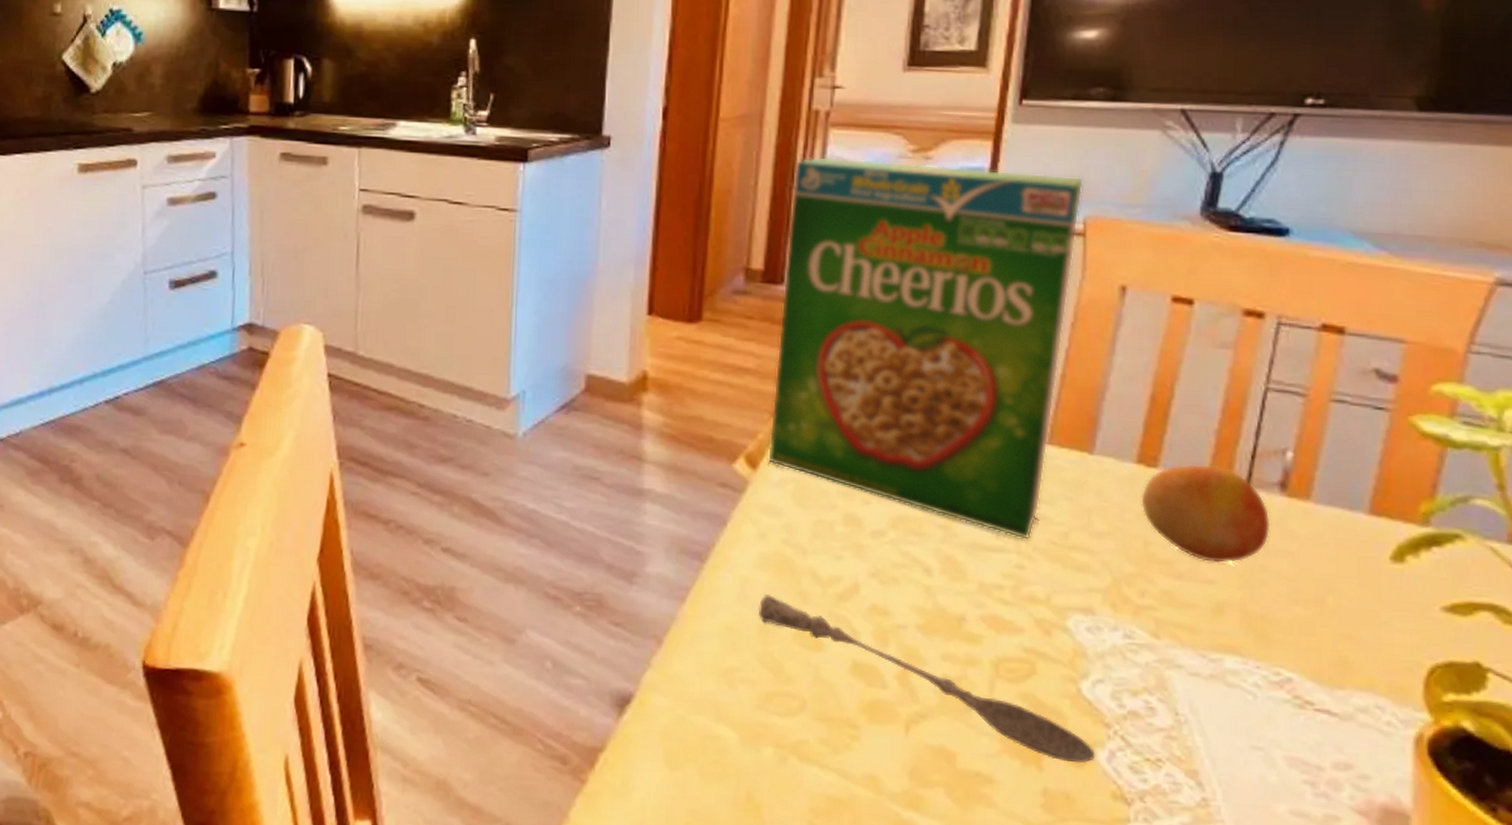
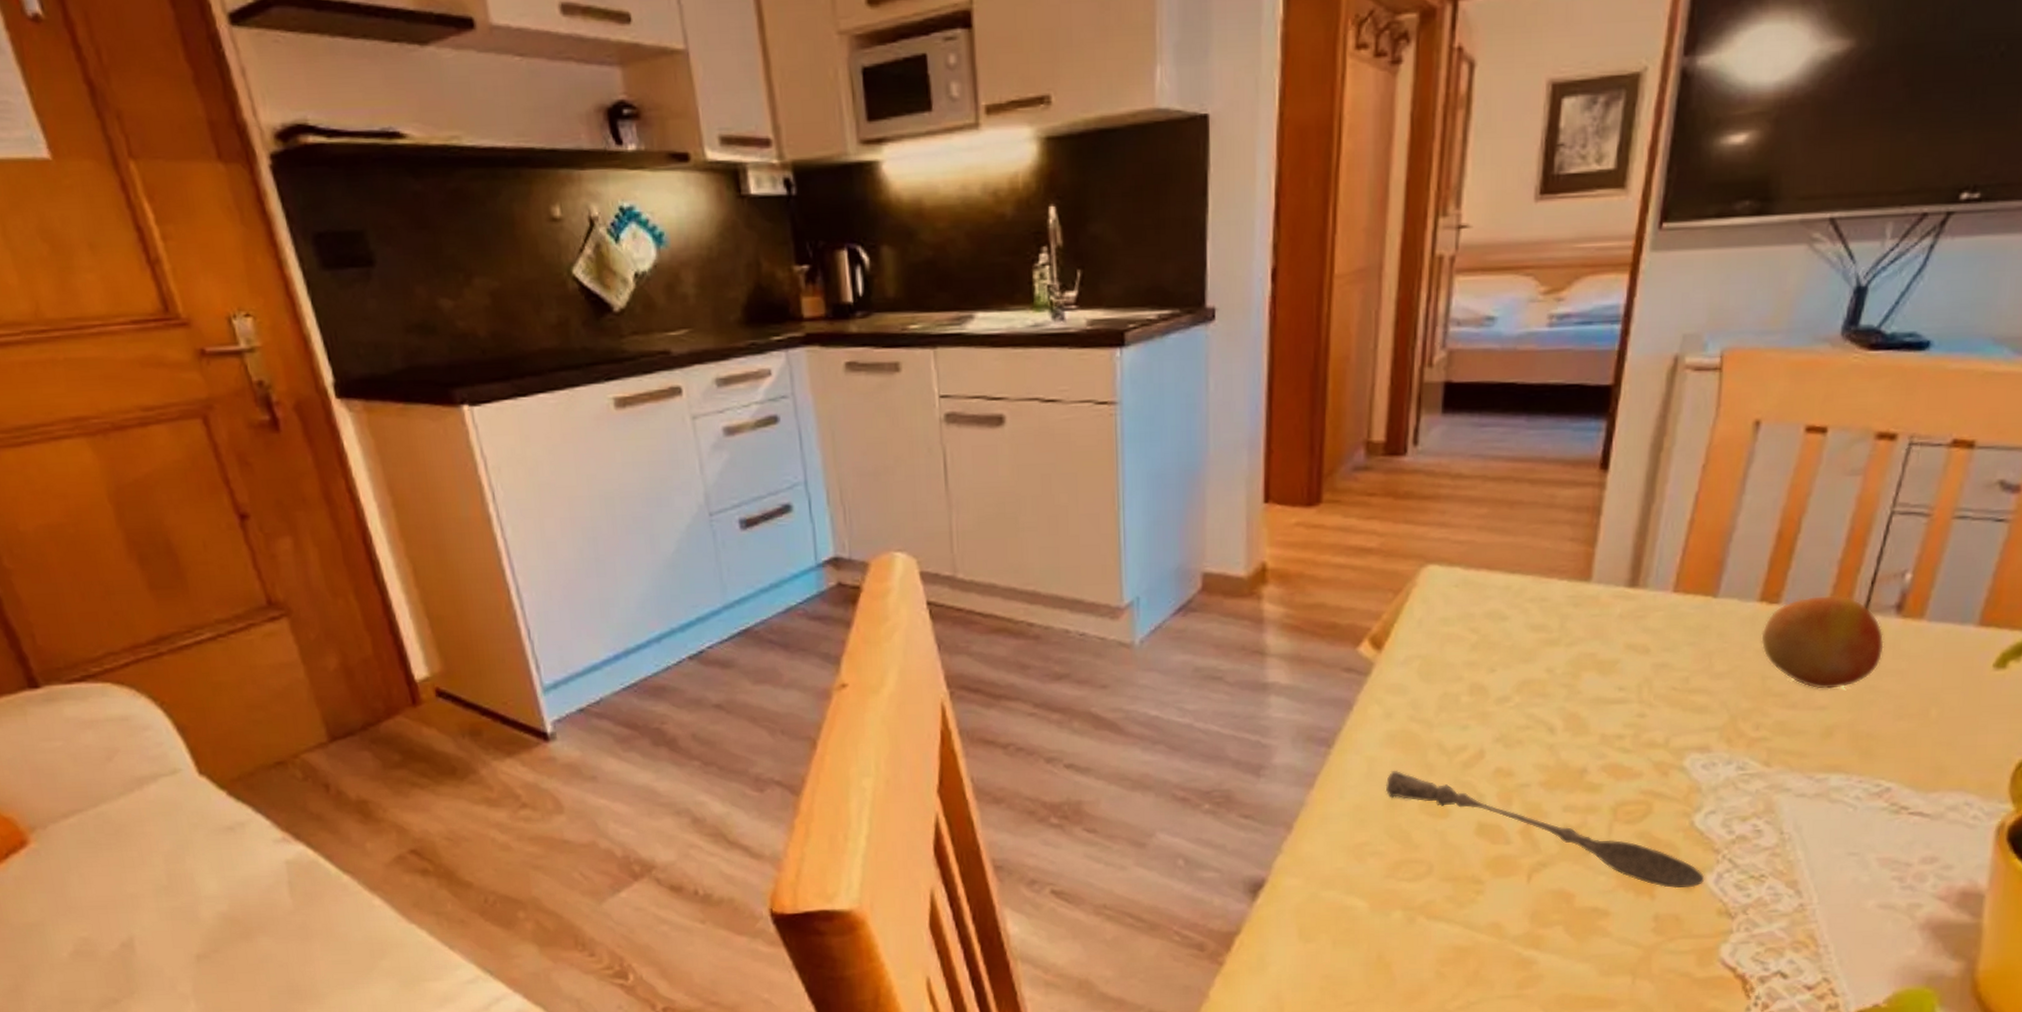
cereal box: present [767,156,1084,541] -> none [1392,304,1724,690]

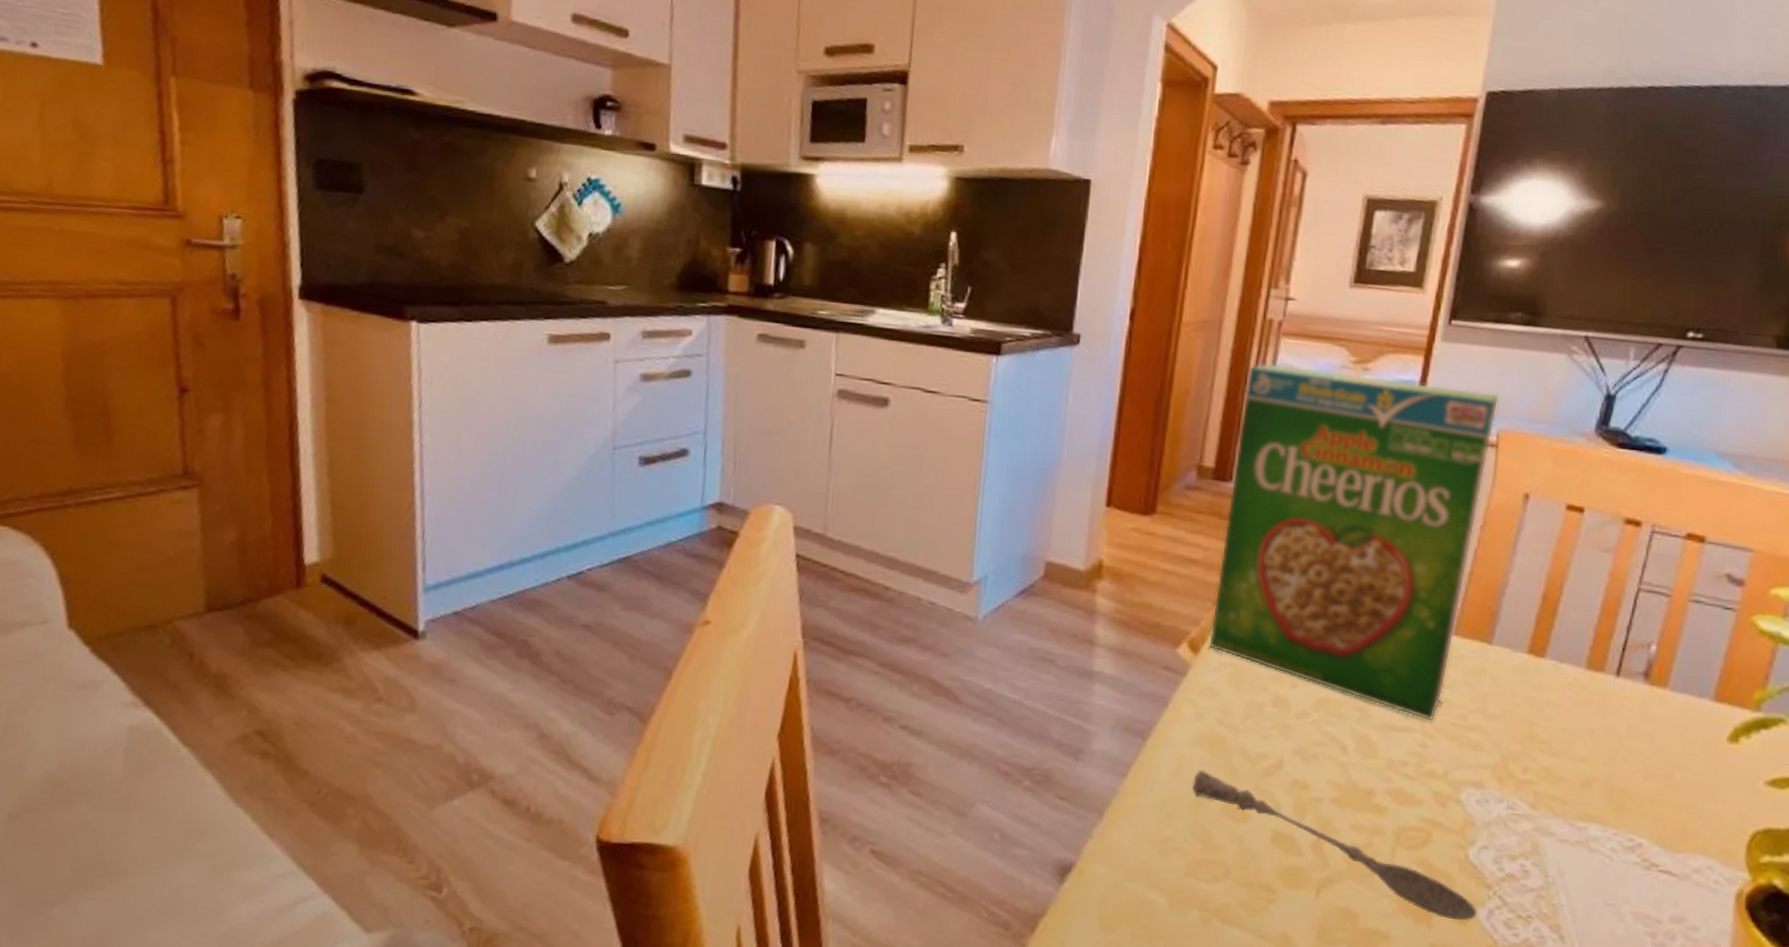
cereal box: none [1392,304,1724,690] -> present [1208,362,1500,722]
fruit: present [1761,594,1884,690] -> none [1529,654,1634,743]

